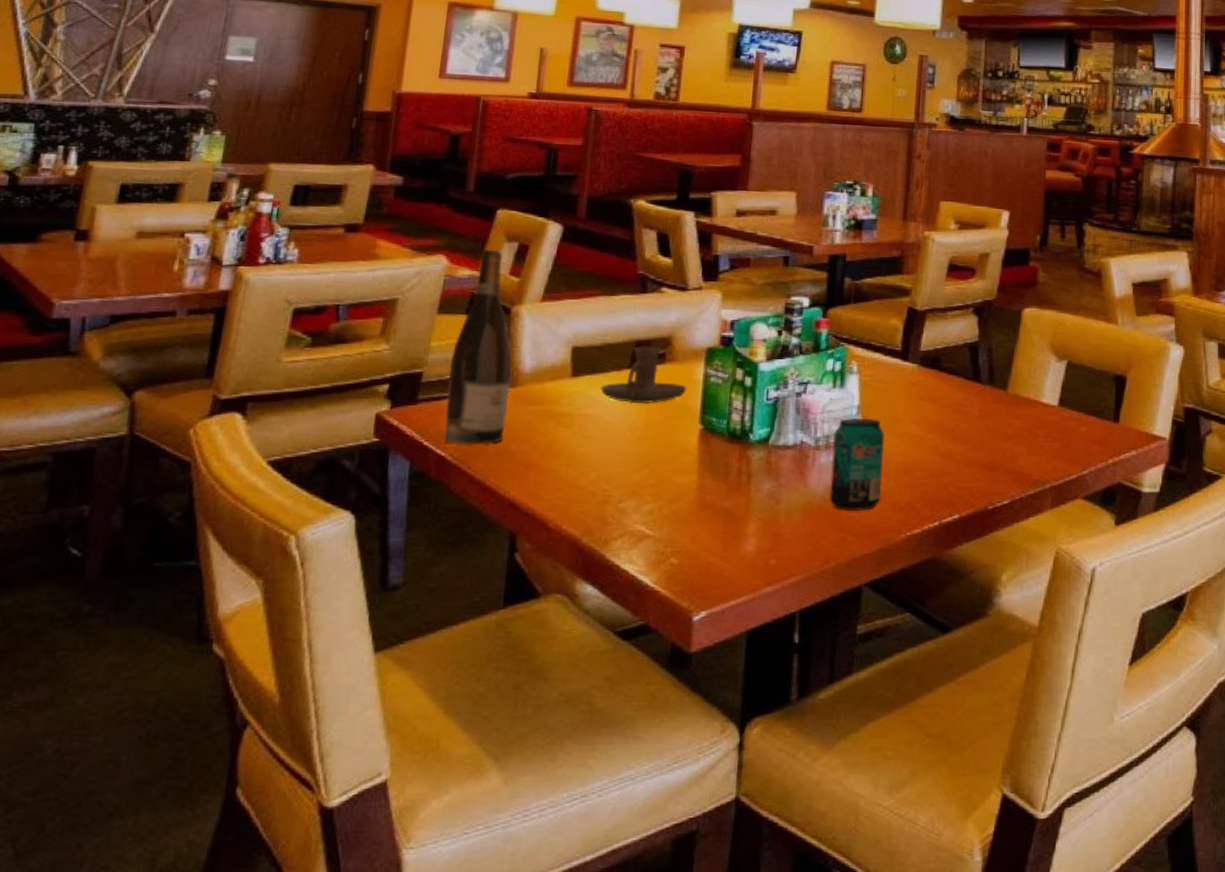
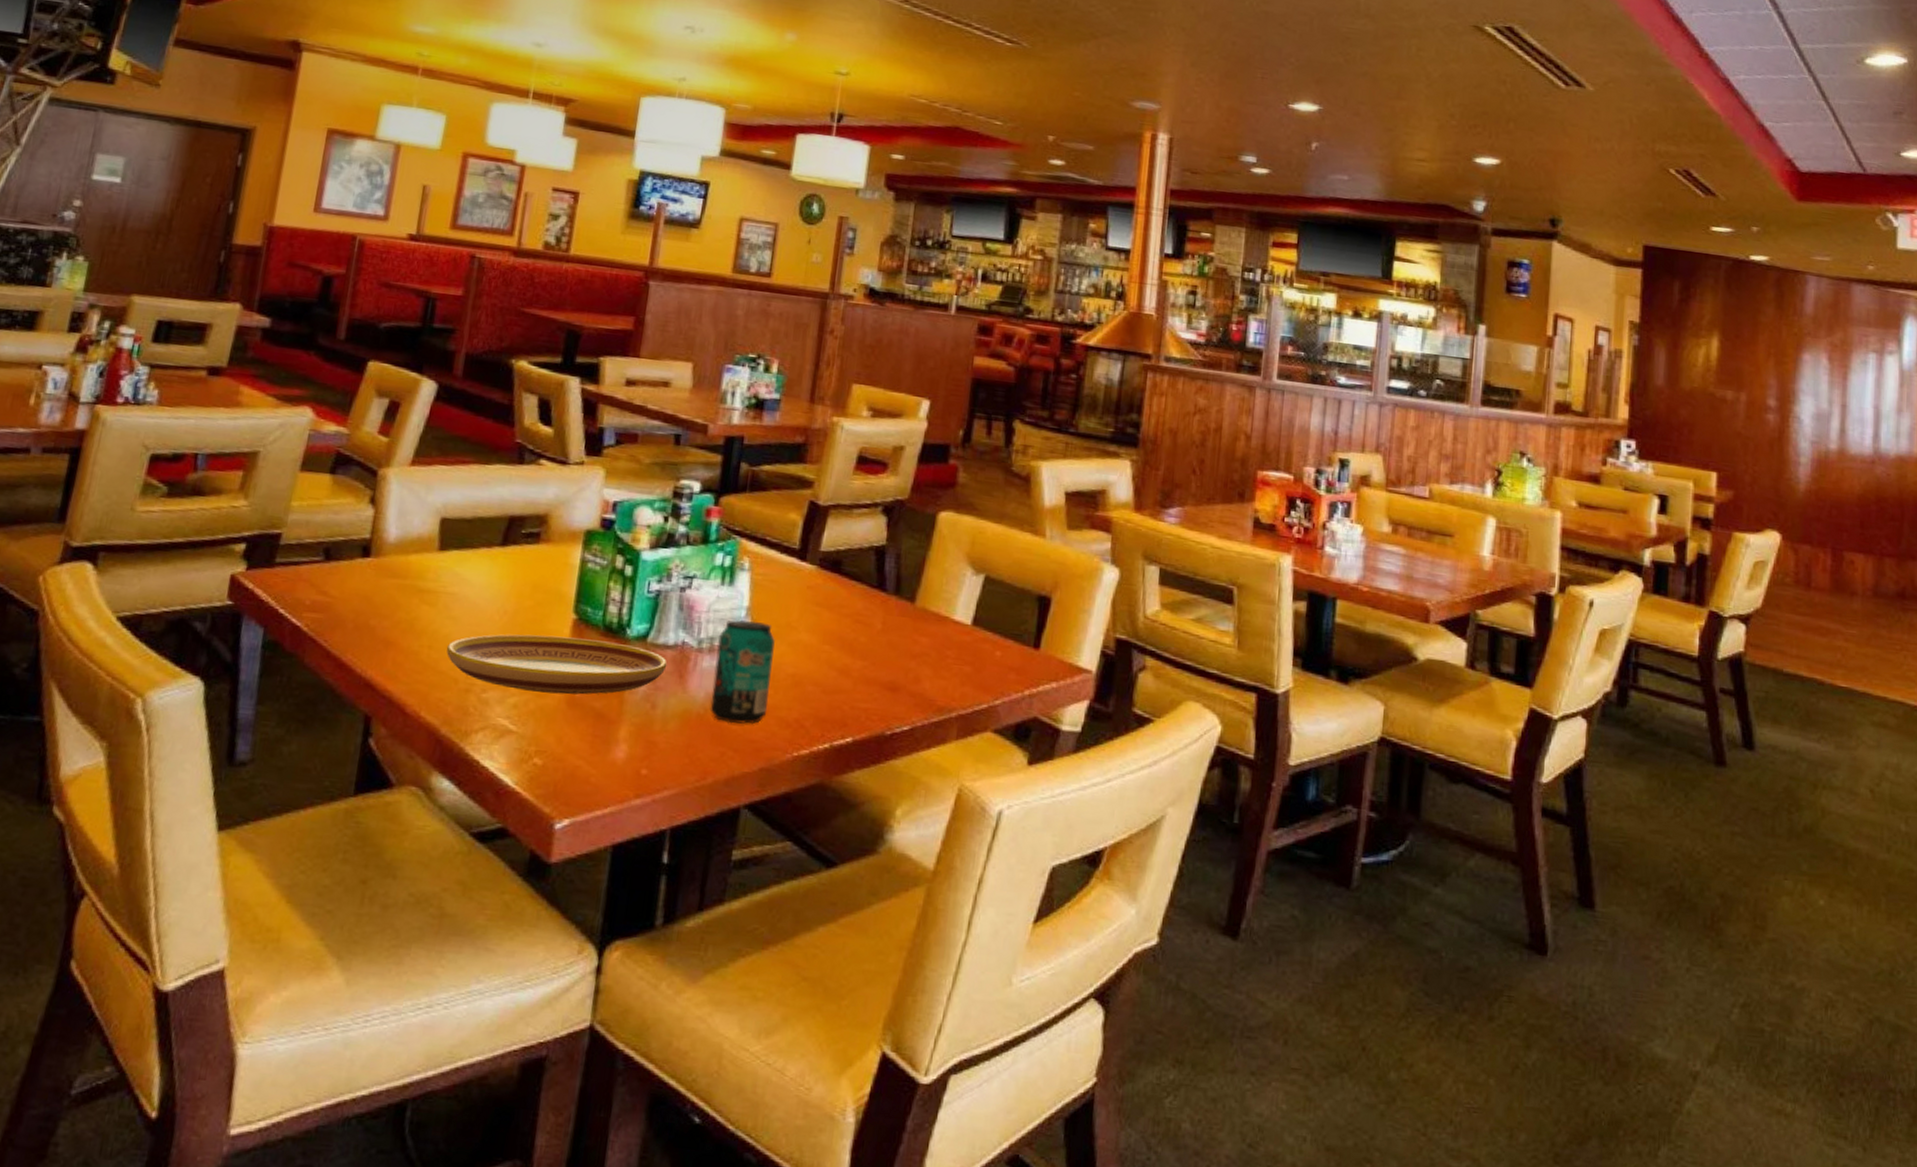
wine bottle: present [444,250,513,445] -> none [301,404,378,617]
plate: none [584,446,788,498] -> present [446,634,668,695]
candle holder: present [600,346,687,405] -> none [468,523,562,587]

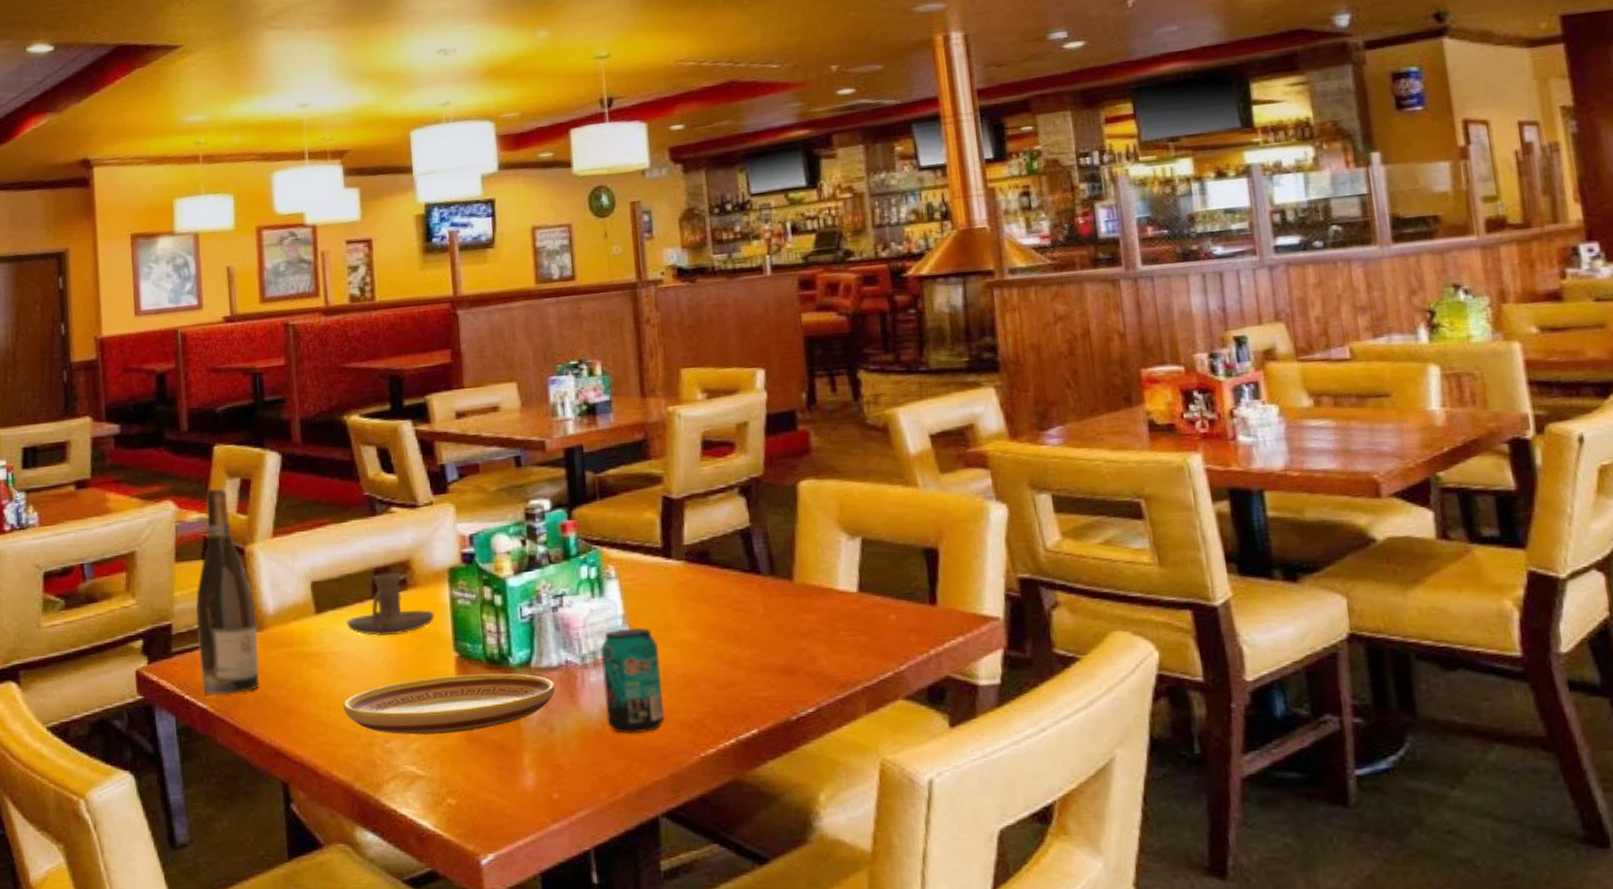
wine bottle: none [301,404,378,617] -> present [195,489,260,696]
candle holder: none [468,523,562,587] -> present [346,572,435,637]

